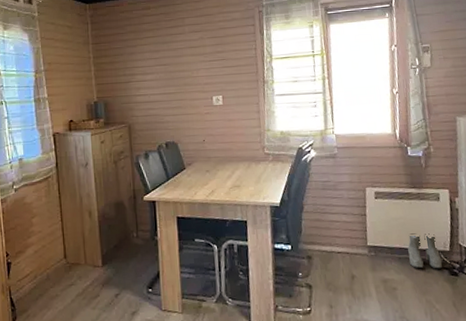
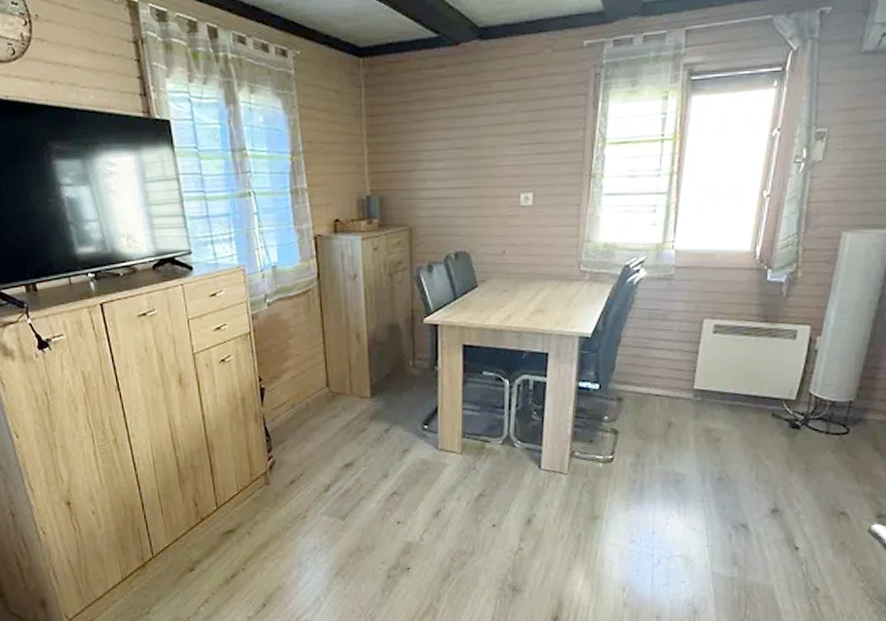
boots: present [407,233,443,269] -> none [741,377,784,420]

